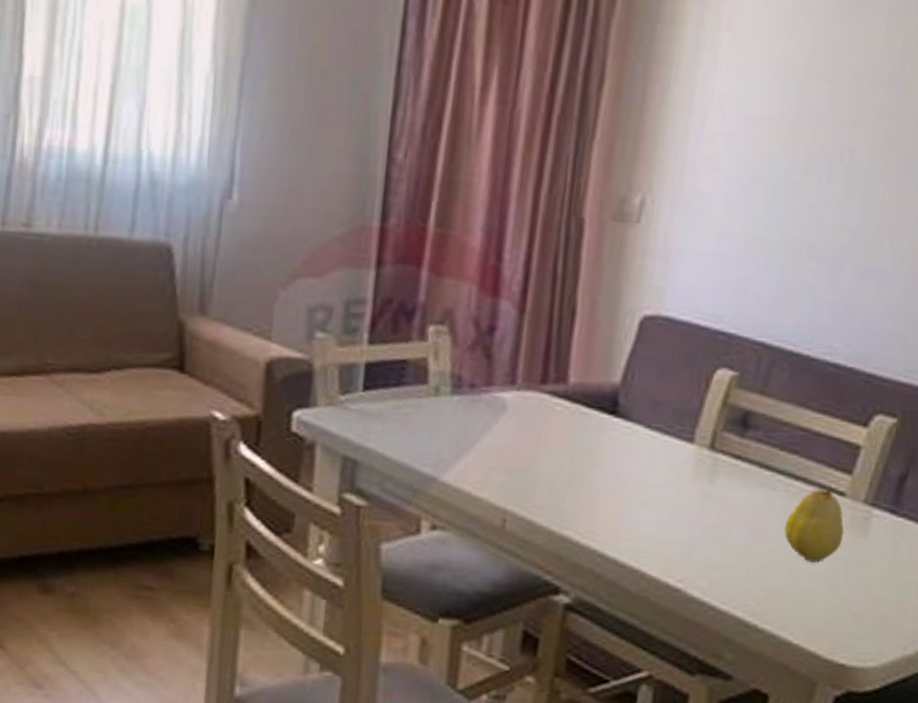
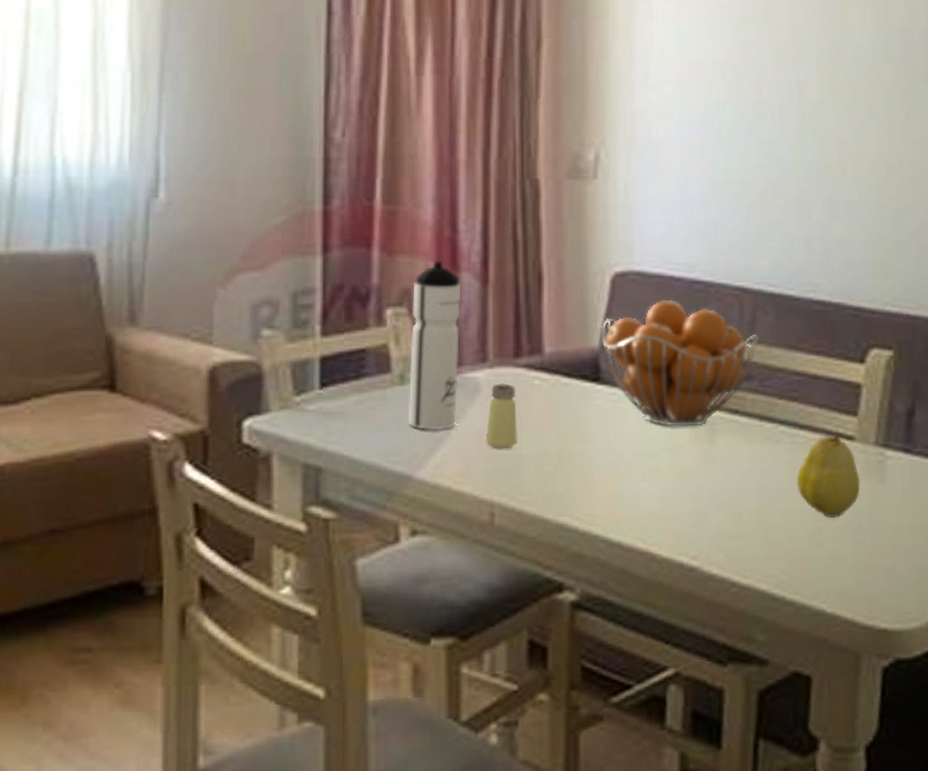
water bottle: none [439,285,500,441] -> present [408,260,462,431]
saltshaker: none [505,405,538,465] -> present [485,383,519,449]
fruit basket: none [622,346,771,466] -> present [601,299,759,427]

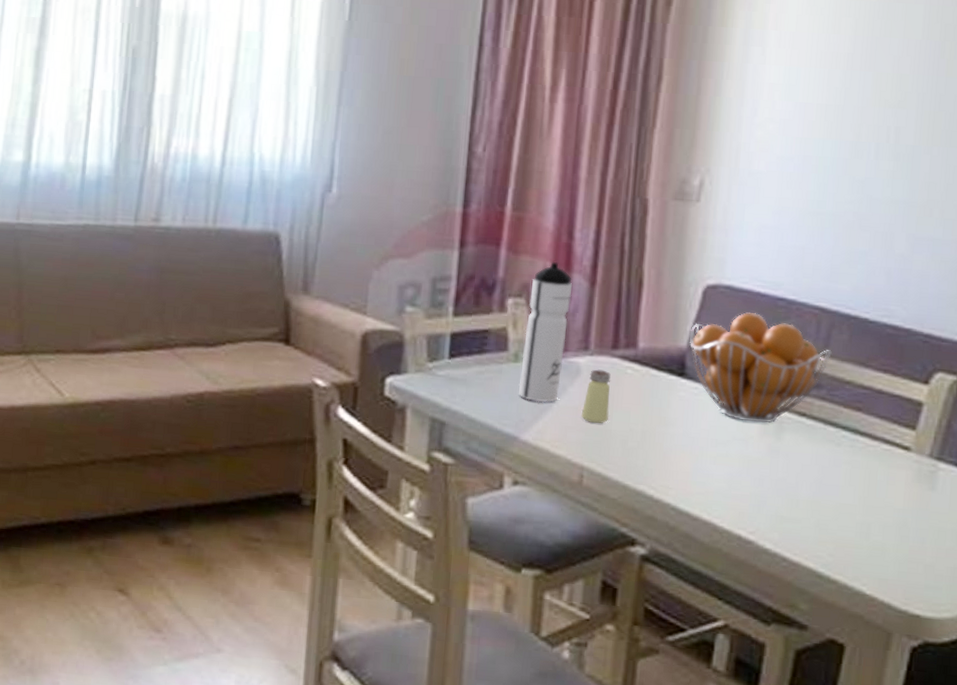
fruit: present [797,431,860,518] -> none [852,441,911,515]

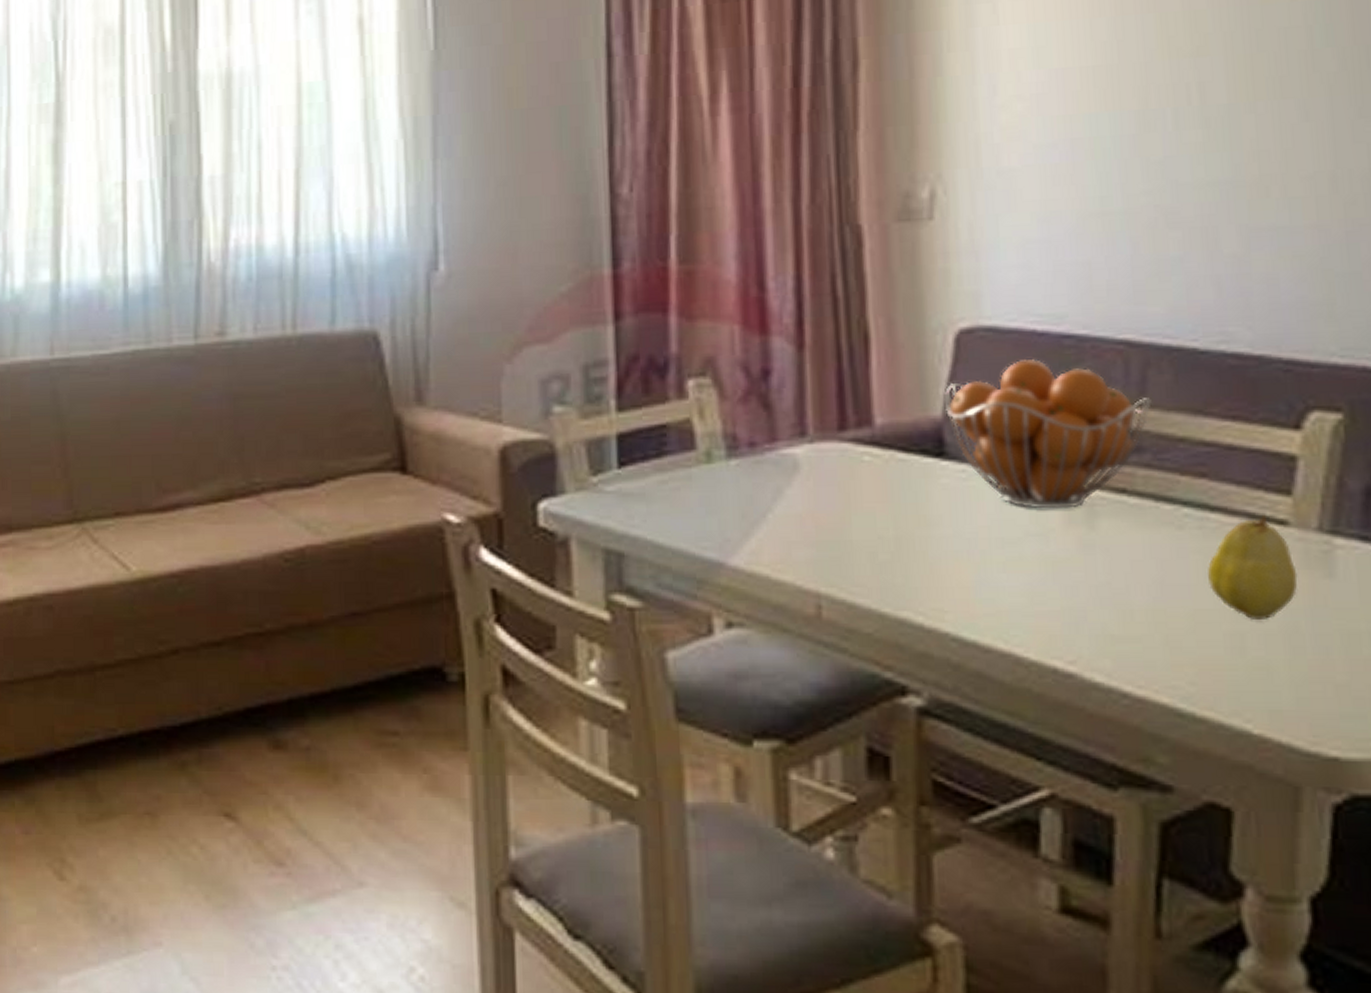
water bottle: present [518,261,572,403] -> none [716,323,774,514]
saltshaker: present [581,369,611,424] -> none [807,460,847,534]
fruit: none [852,441,911,515] -> present [1208,514,1298,619]

